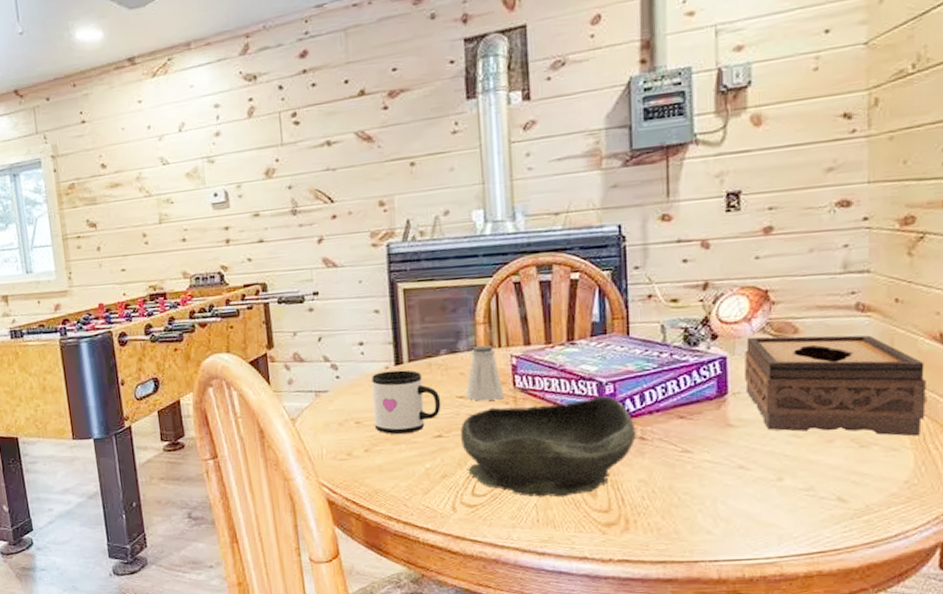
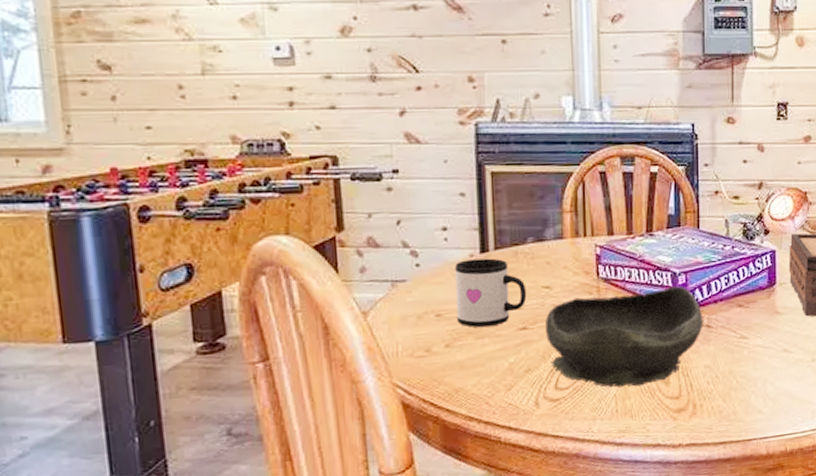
saltshaker: present [466,345,504,401] -> none [551,234,588,291]

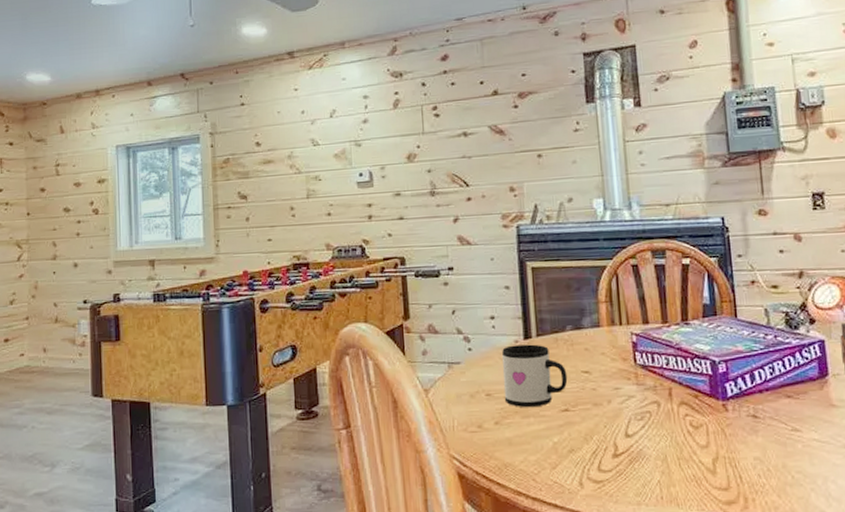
bowl: present [545,286,703,387] -> none [586,374,749,474]

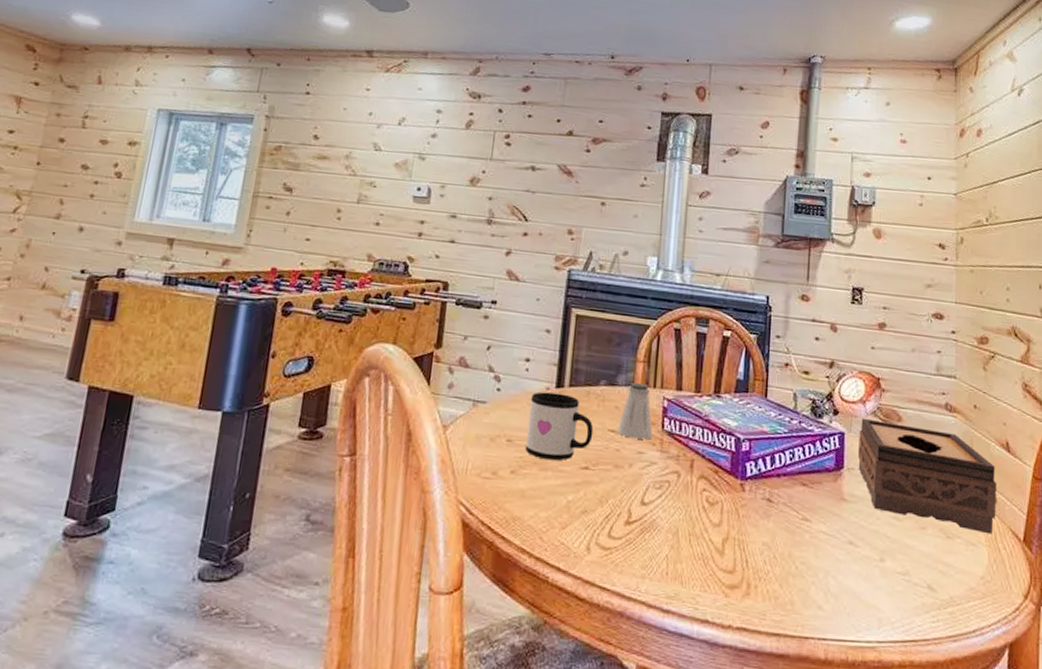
saltshaker: none [590,323,626,376] -> present [617,383,653,440]

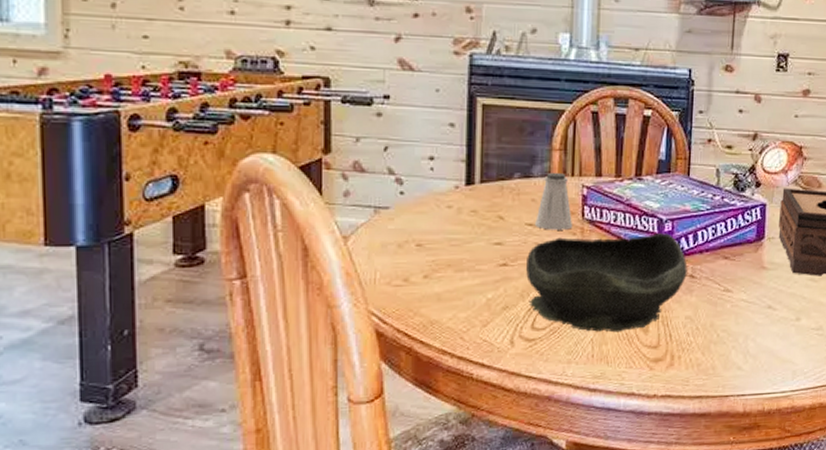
mug: present [525,392,594,461] -> none [437,191,510,261]
bowl: none [606,446,765,552] -> present [526,233,688,333]

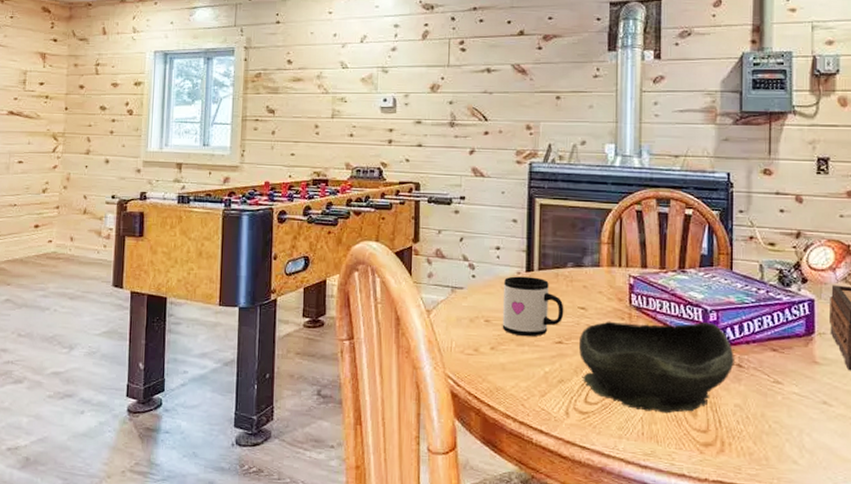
mug: none [437,191,510,261] -> present [502,276,564,337]
saltshaker: present [535,173,572,230] -> none [587,264,620,315]

